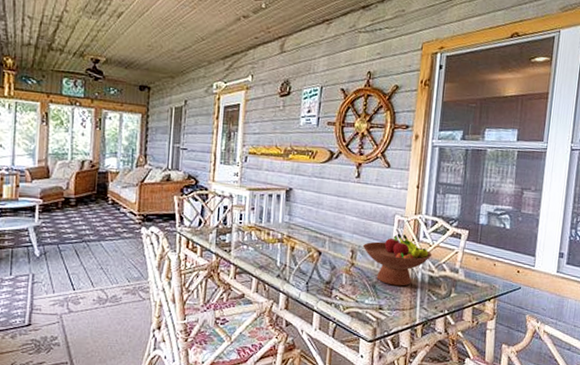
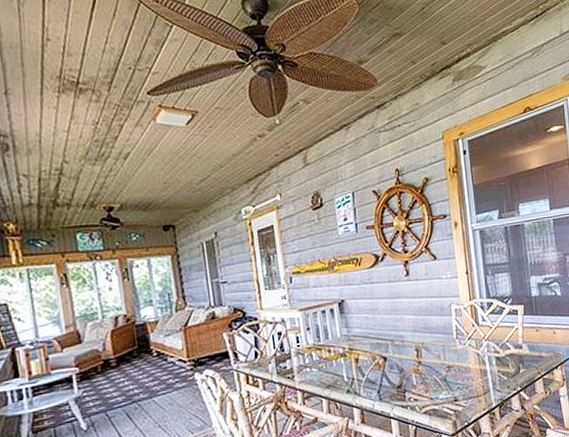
fruit bowl: present [362,233,432,287] -> none [425,322,495,375]

